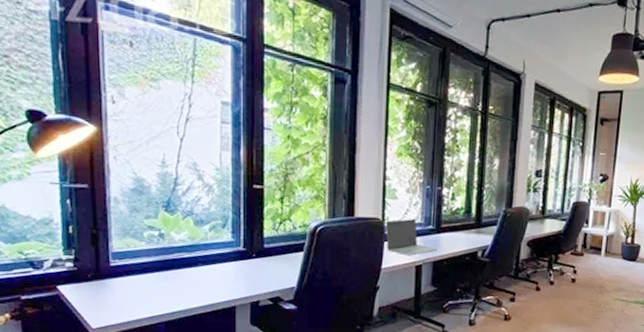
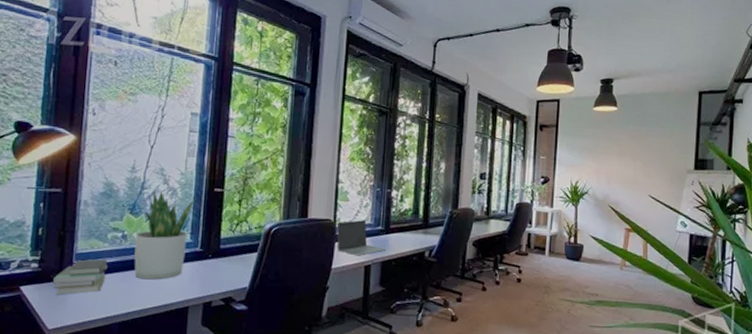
books: none [91,258,147,295] -> present [53,259,108,295]
planter: none [174,188,233,280] -> present [134,192,195,280]

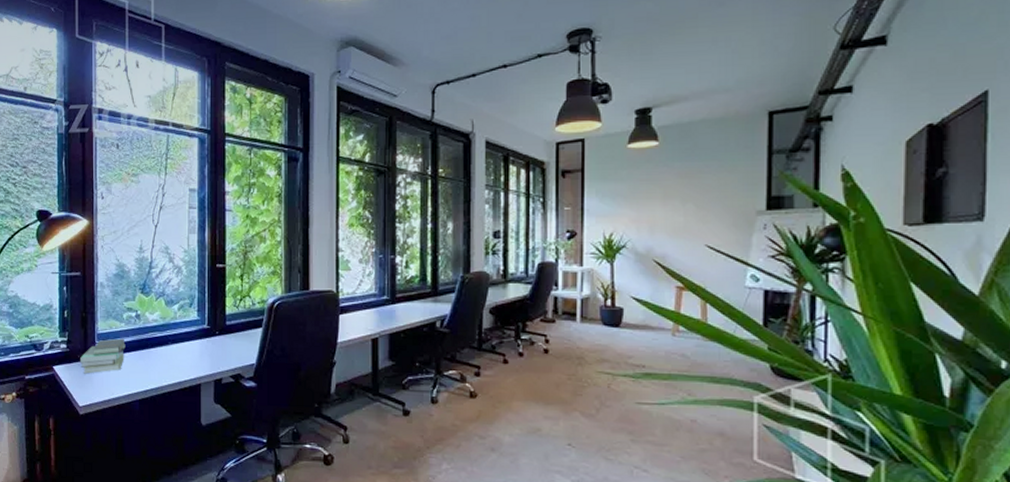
planter: present [134,192,195,280] -> none [148,271,199,358]
laptop: present [336,220,386,256] -> none [339,290,393,329]

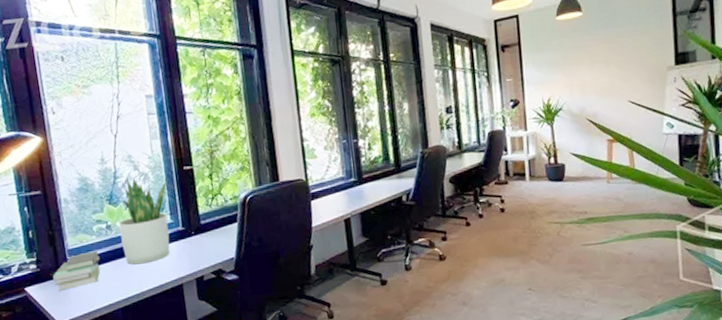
planter: none [148,271,199,358] -> present [119,178,170,265]

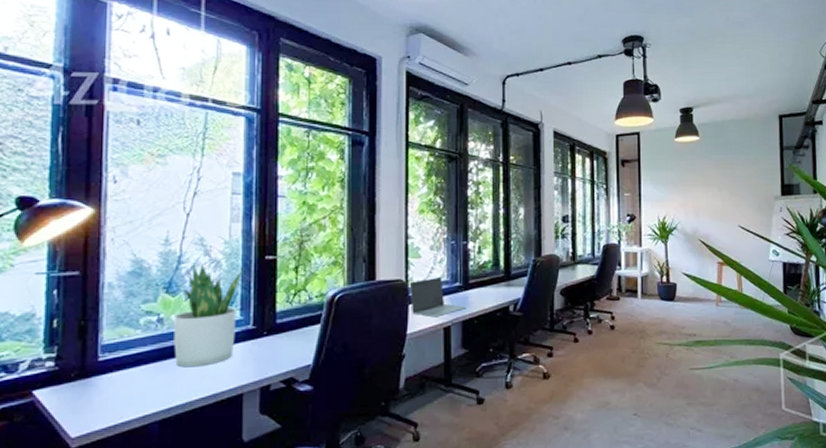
books: present [53,251,100,291] -> none [75,348,142,396]
laptop: none [309,174,362,211] -> present [409,277,466,318]

